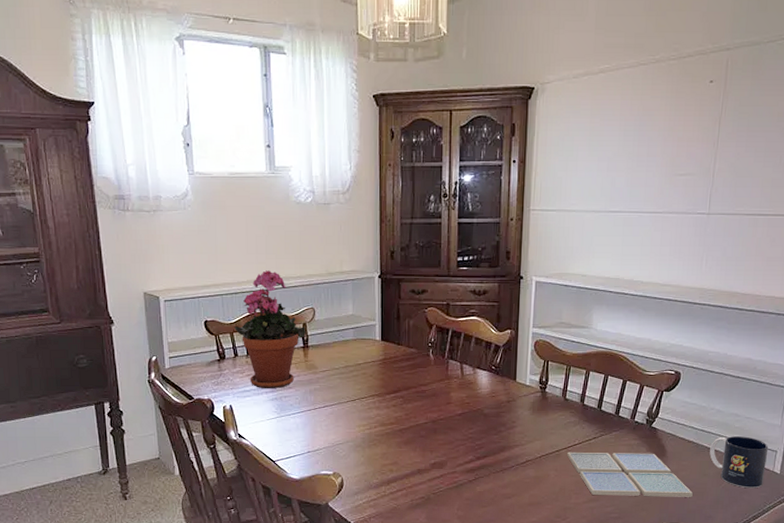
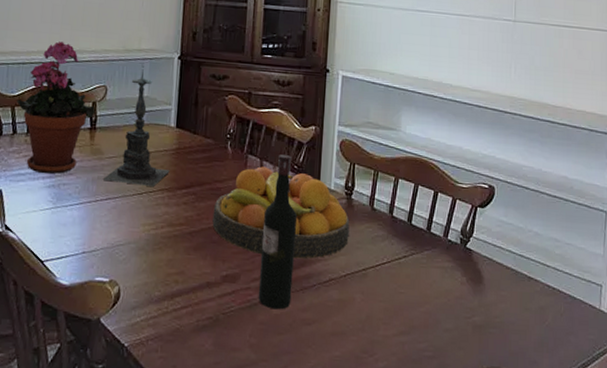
candle holder: none [319,285,378,393] -> present [102,64,170,186]
fruit bowl: none [420,369,544,446] -> present [212,166,350,259]
wine bottle: none [463,358,497,488] -> present [258,155,298,310]
drink coaster: present [567,452,693,497] -> none [375,271,514,336]
mug: present [709,436,769,489] -> none [530,264,593,329]

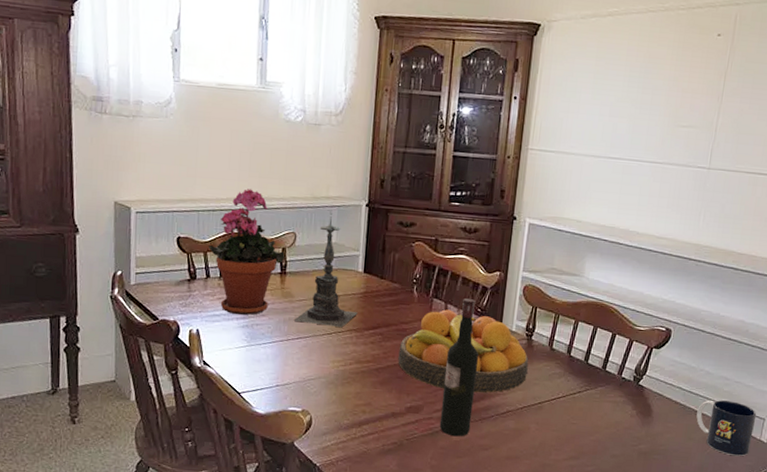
mug: none [530,264,593,329] -> present [696,400,757,457]

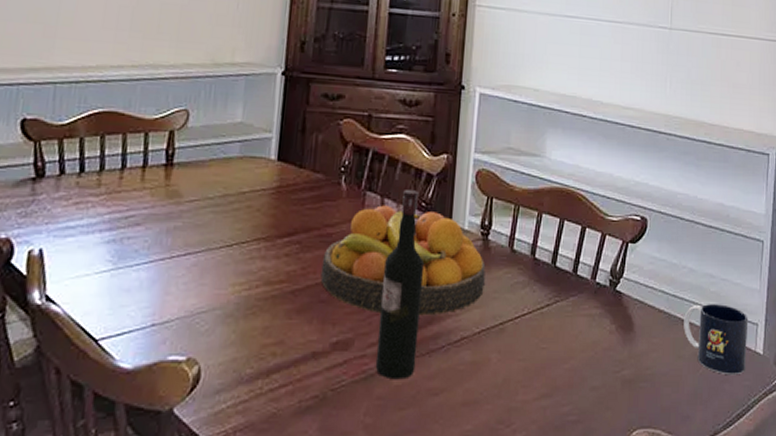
potted plant: present [209,189,285,315] -> none [66,53,172,225]
candle holder: present [293,211,358,327] -> none [180,81,268,235]

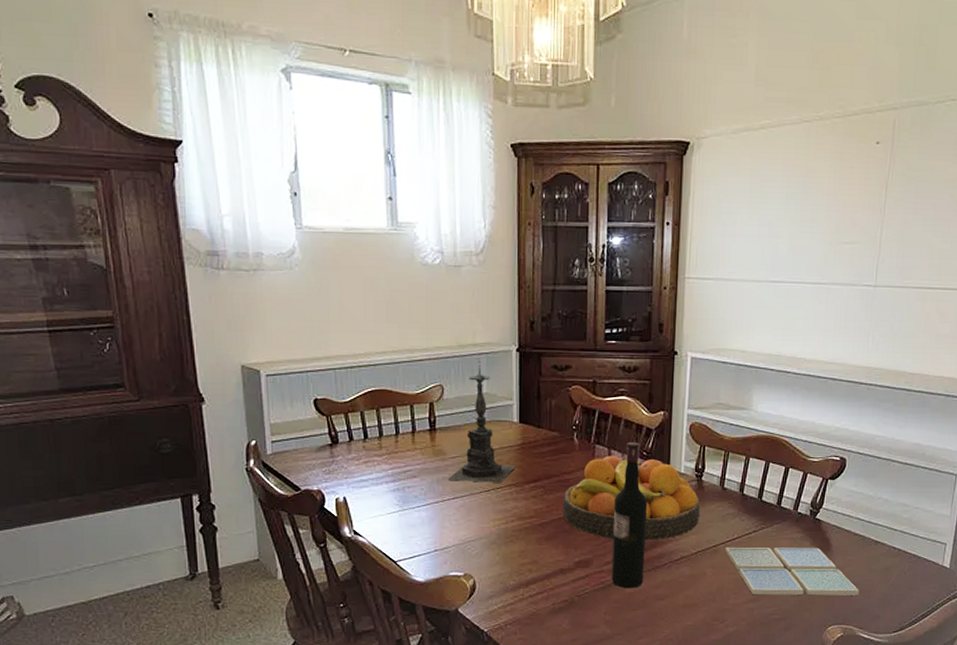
candle holder: none [180,81,268,235] -> present [447,359,516,483]
drink coaster: none [513,325,666,390] -> present [725,547,859,596]
mug: present [684,304,749,376] -> none [876,528,938,585]

